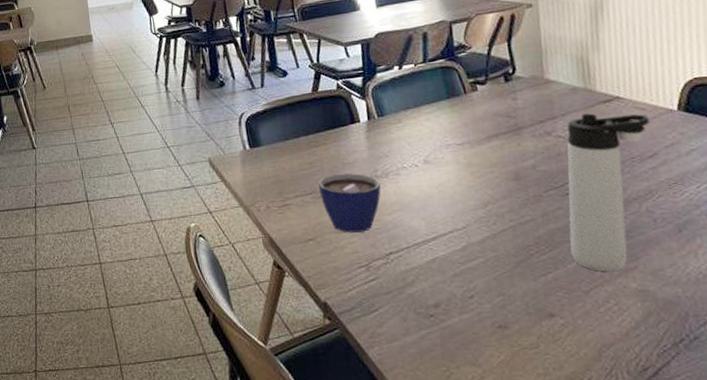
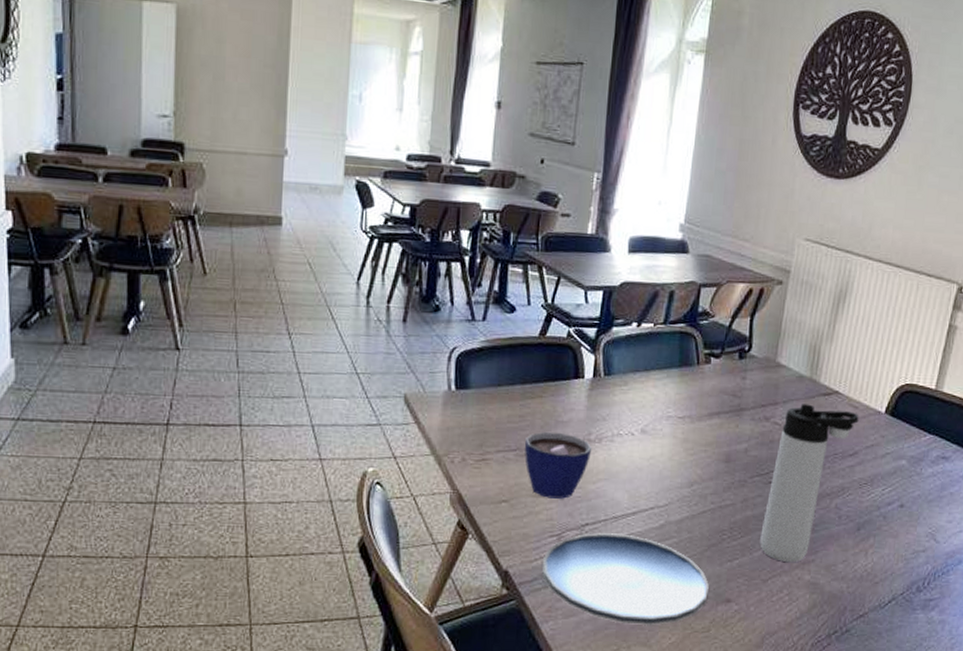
plate: none [356,259,528,346] -> present [541,533,709,626]

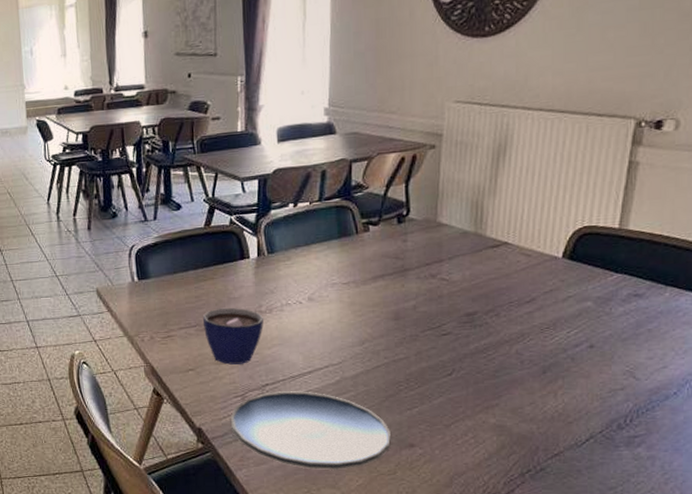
thermos bottle: present [760,404,859,563] -> none [438,257,533,408]

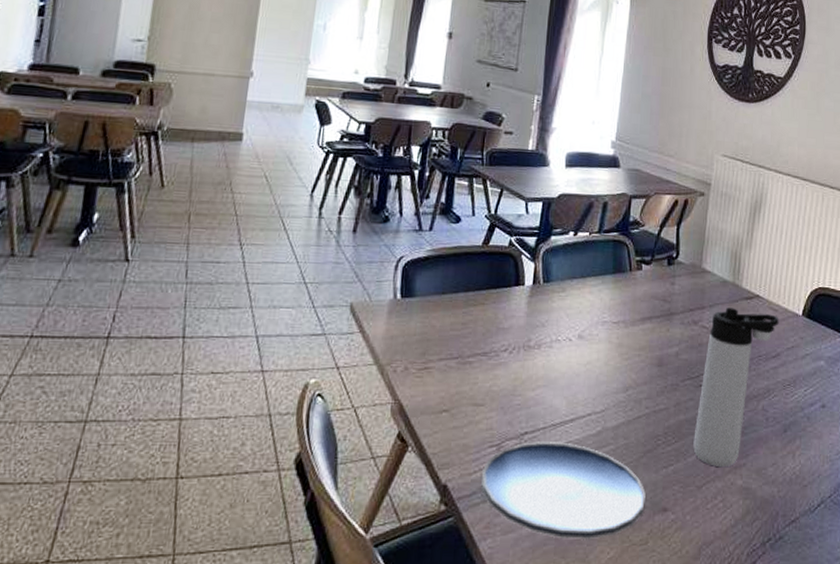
cup: present [202,307,263,365] -> none [466,338,531,407]
thermos bottle: none [438,257,533,408] -> present [693,307,779,468]

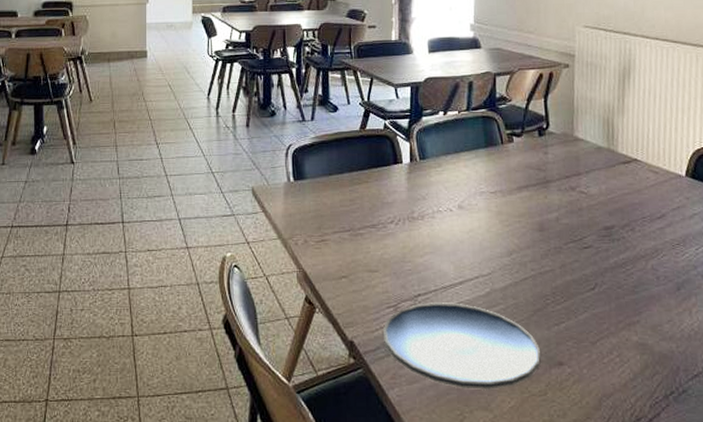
thermos bottle: present [693,307,779,468] -> none [582,172,661,325]

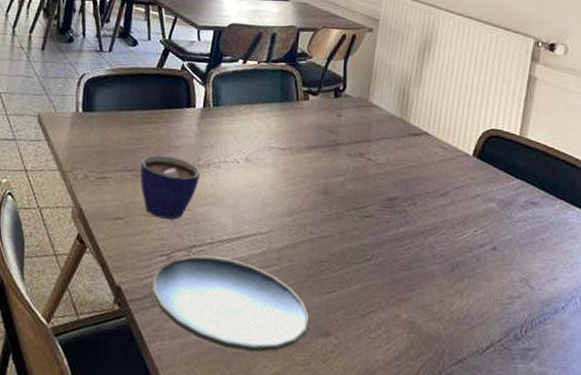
cup: none [356,212,416,273] -> present [140,154,200,220]

